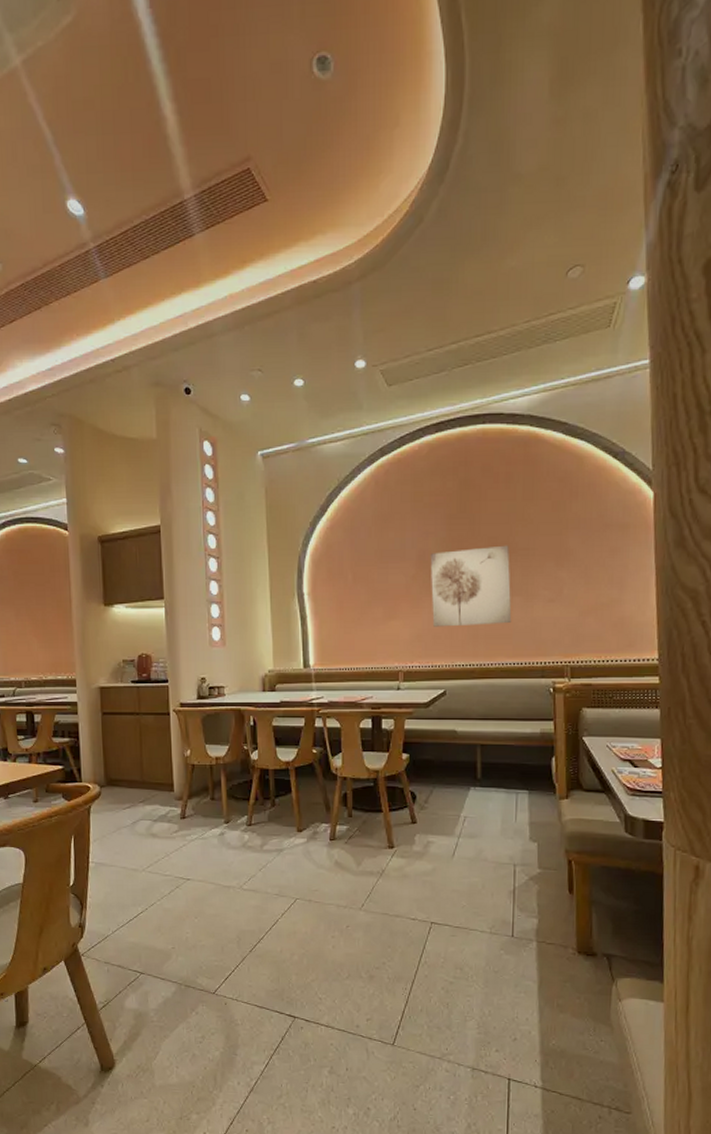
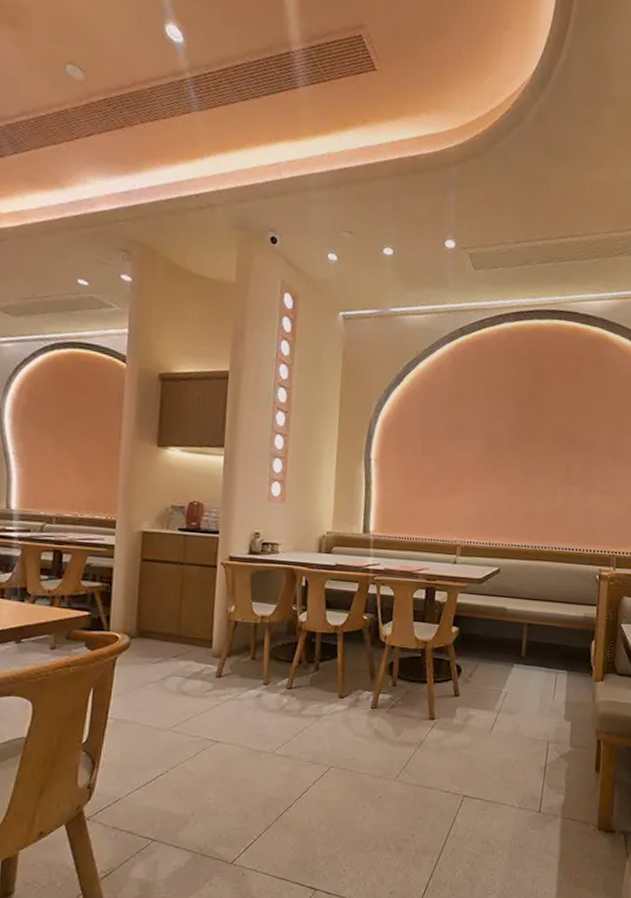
wall art: present [430,545,512,627] -> none [494,434,572,511]

